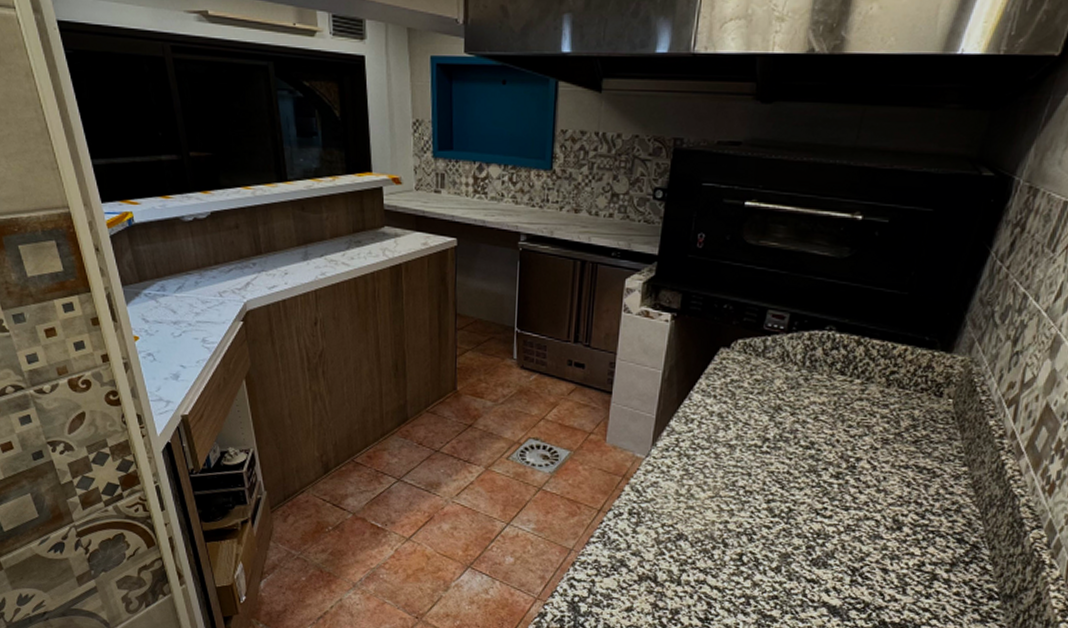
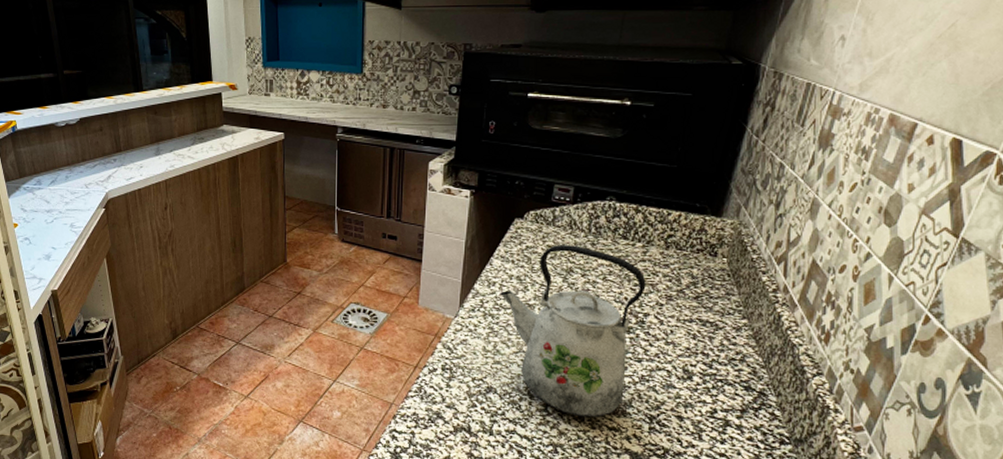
kettle: none [698,379,862,569] -> present [500,245,646,418]

